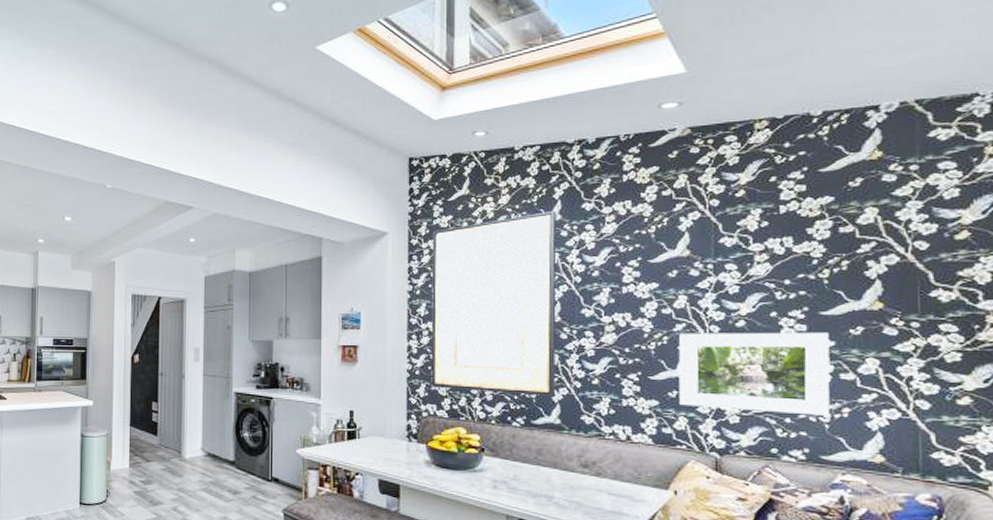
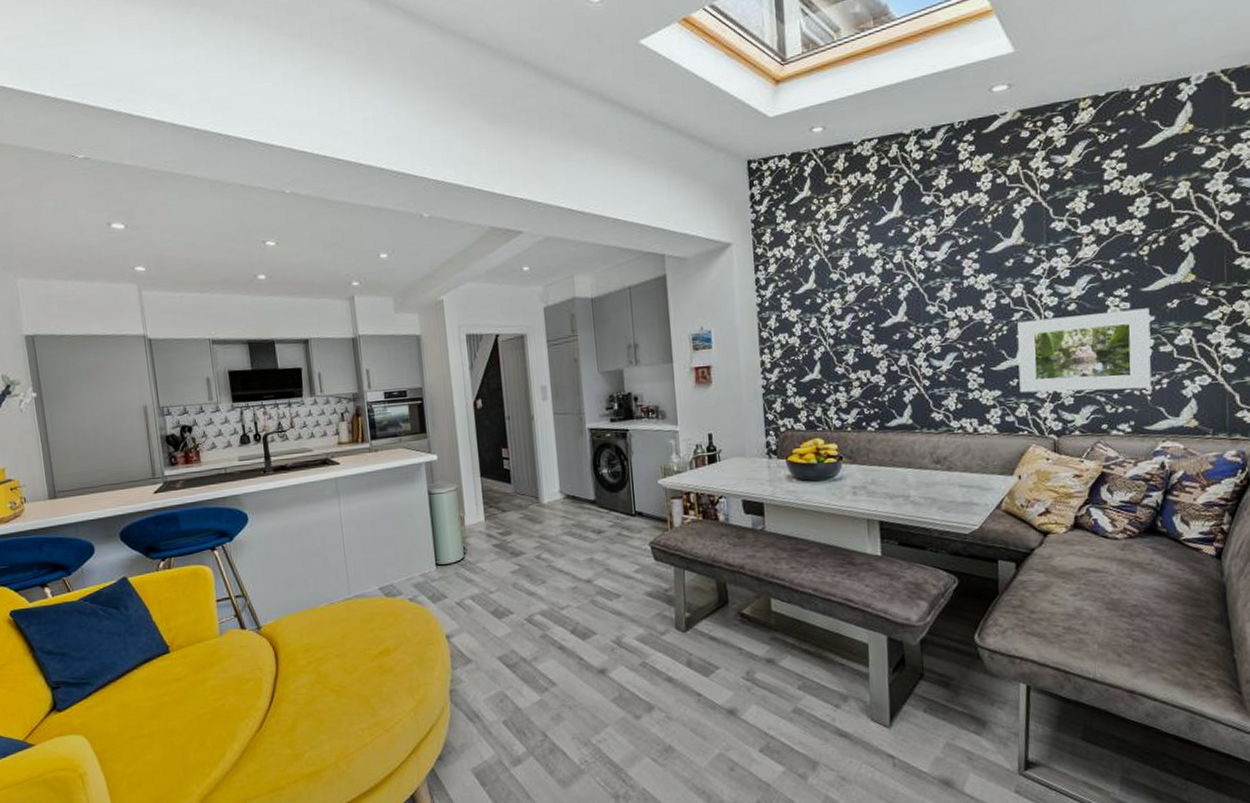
home mirror: present [431,210,557,397] -> none [776,206,907,402]

